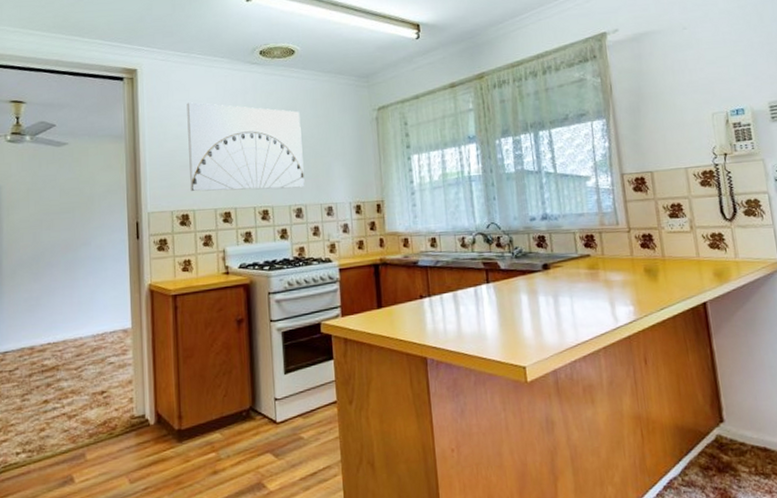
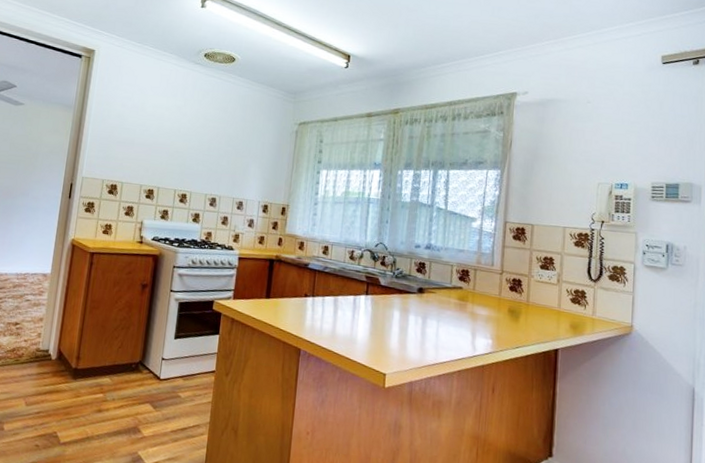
wall art: present [186,102,305,192] -> none [123,87,230,180]

